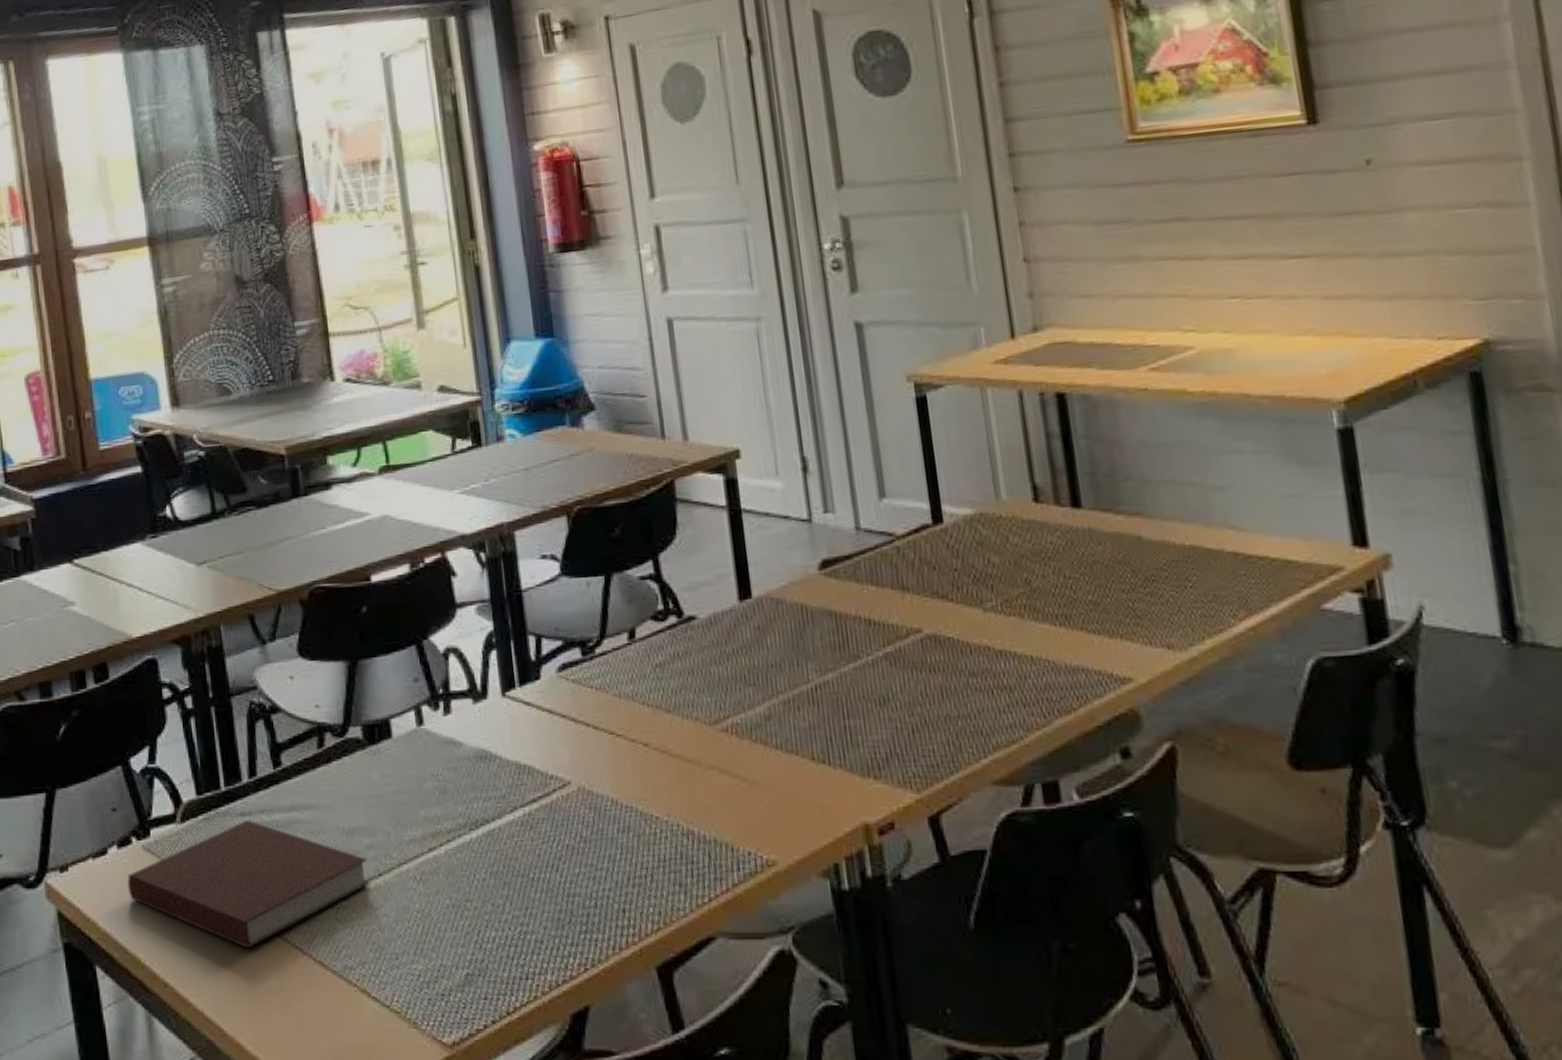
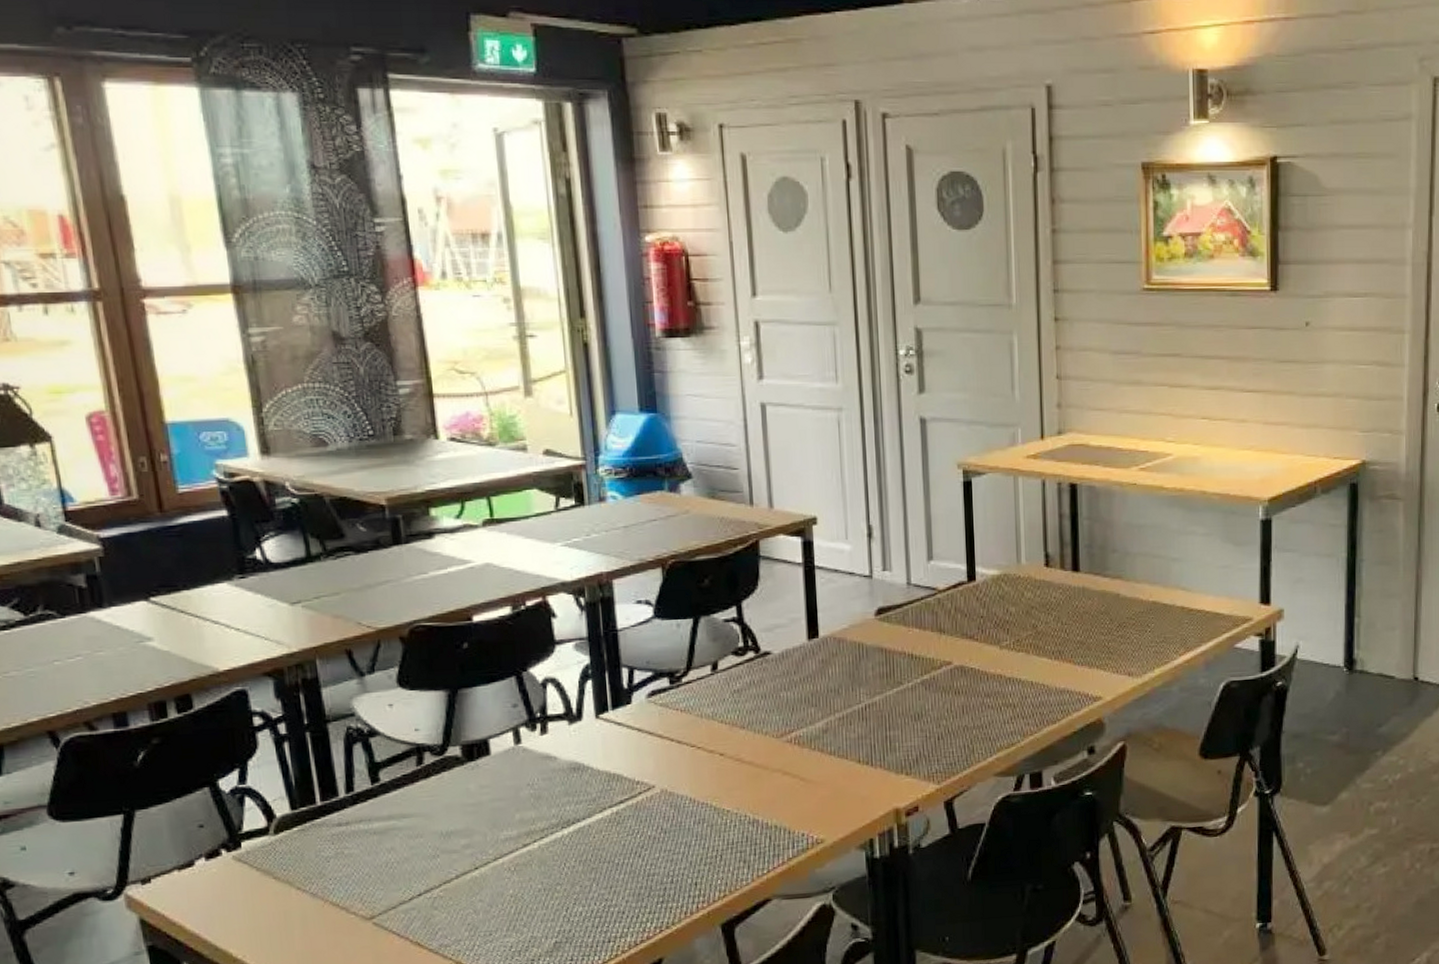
notebook: present [127,819,370,949] -> none [216,829,466,938]

